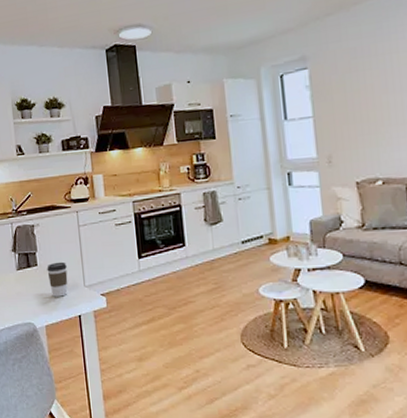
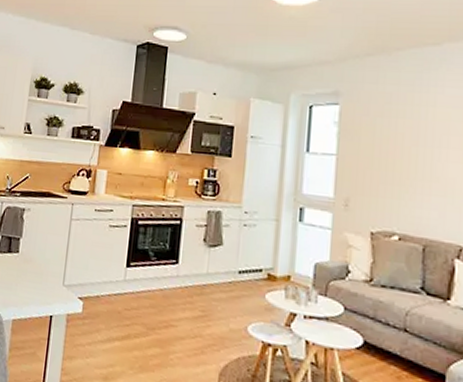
coffee cup: present [47,261,68,297] -> none [27,253,50,292]

